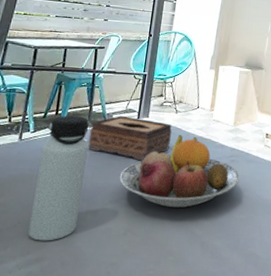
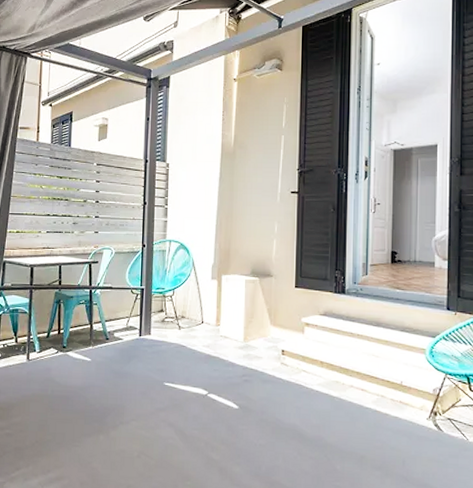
water bottle: present [28,115,90,241] -> none [46,334,93,461]
tissue box: present [88,115,172,161] -> none [92,333,177,381]
fruit bowl: present [119,135,240,208] -> none [127,353,255,431]

